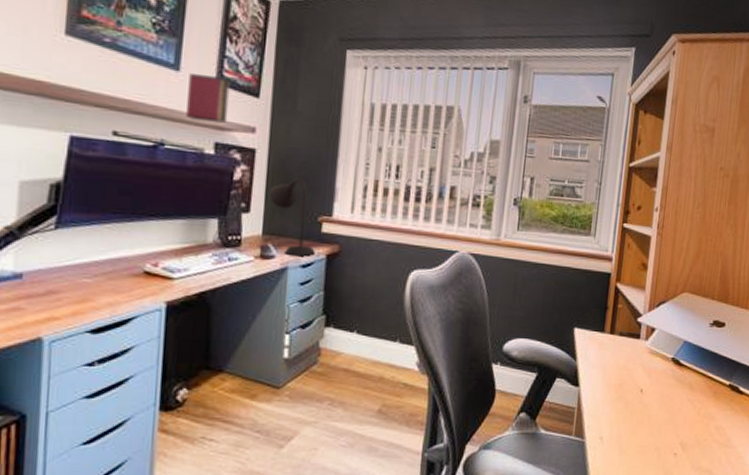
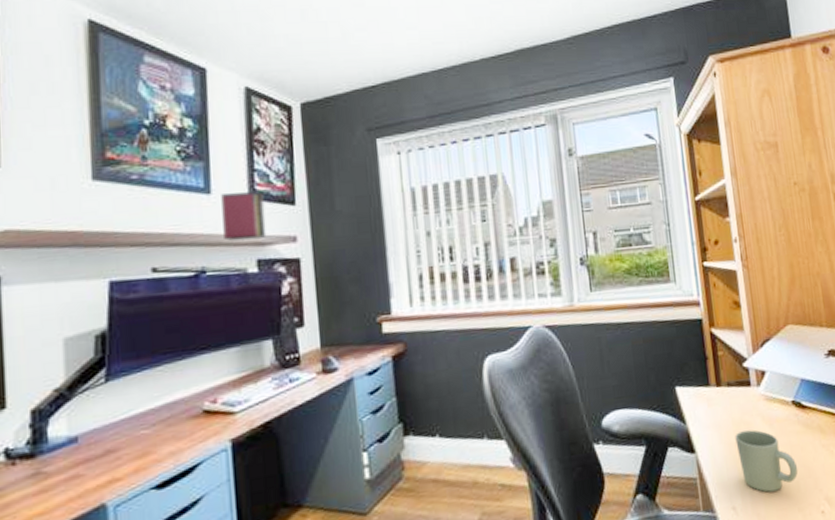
desk lamp: present [268,177,315,258] -> none [320,279,380,366]
mug: none [615,376,664,430] -> present [735,429,798,493]

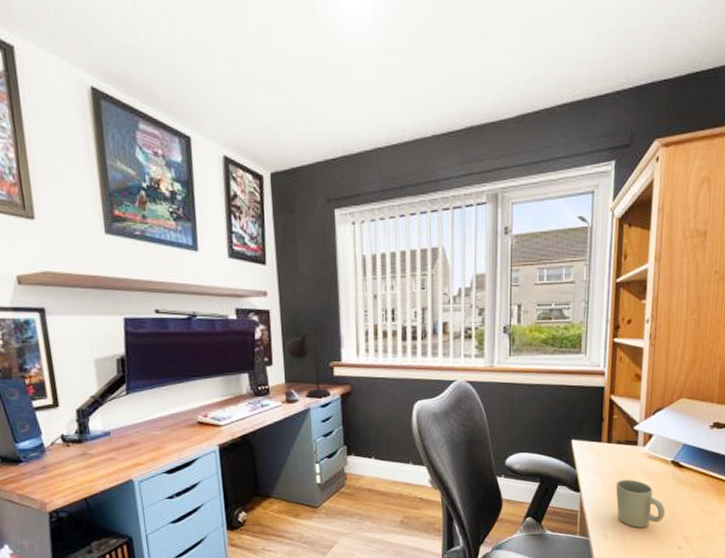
books: present [221,192,267,241] -> none [206,251,243,291]
desk lamp: none [320,279,380,366] -> present [285,330,331,399]

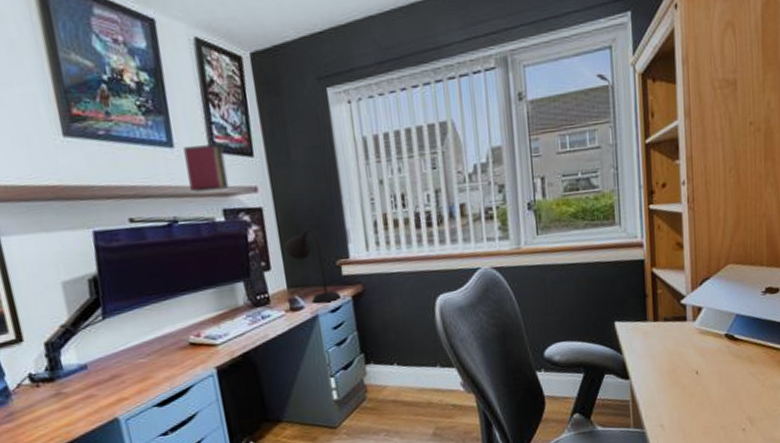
books: none [206,251,243,291] -> present [183,144,229,192]
mug: present [616,479,666,528] -> none [668,359,725,413]

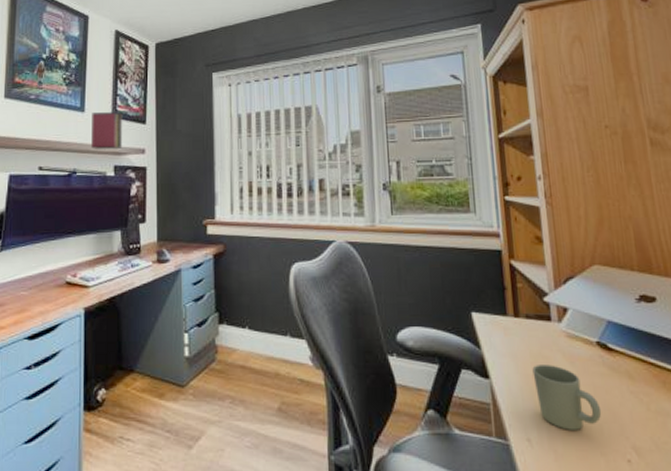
desk lamp: present [284,226,341,304] -> none [159,187,203,259]
mug: none [668,359,725,413] -> present [532,365,602,430]

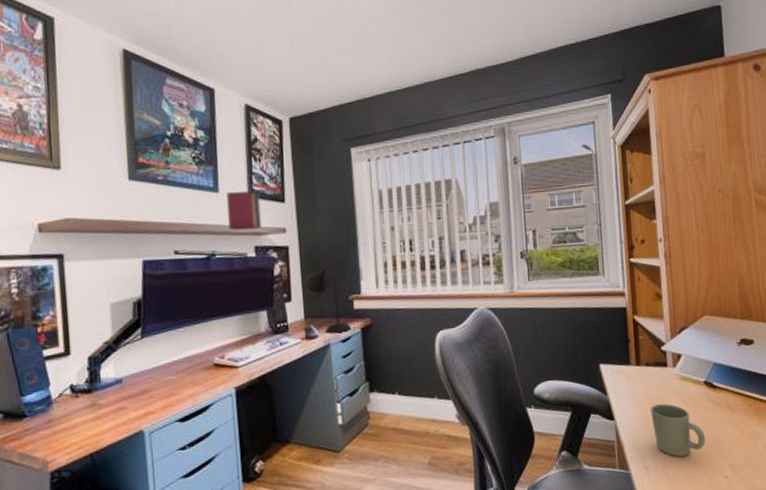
desk lamp: none [159,187,203,259] -> present [304,264,351,334]

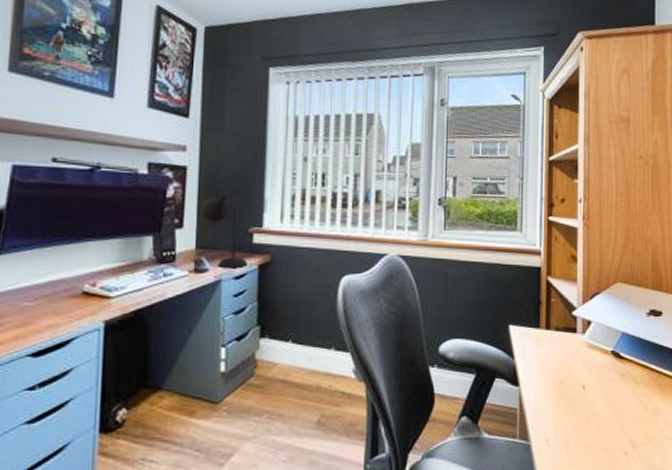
books: present [227,191,262,230] -> none [121,99,161,143]
mug: present [650,404,706,457] -> none [556,372,609,430]

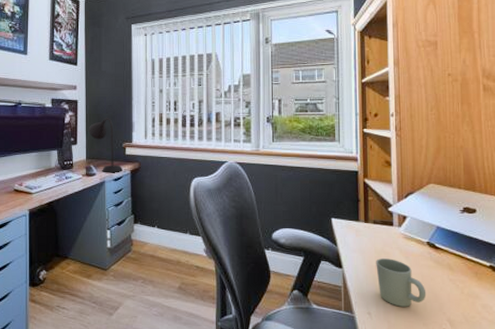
mug: none [556,372,609,430] -> present [376,258,427,307]

